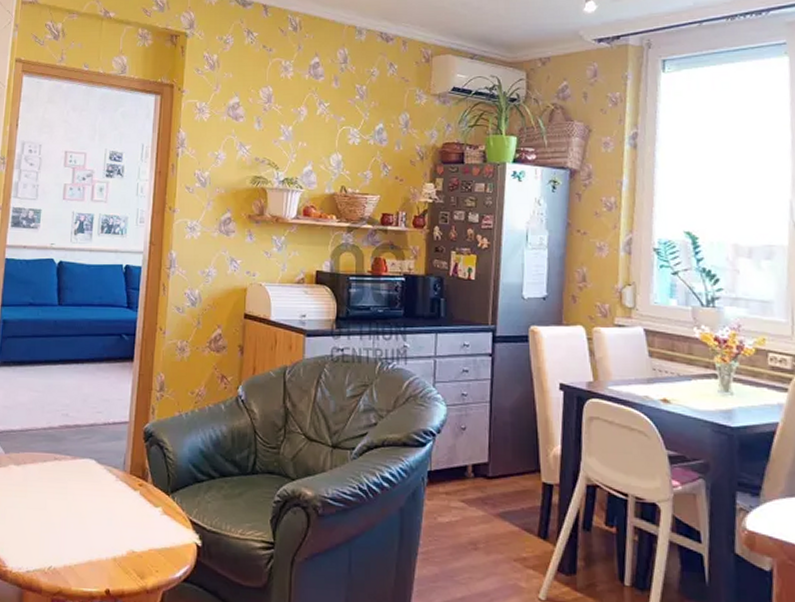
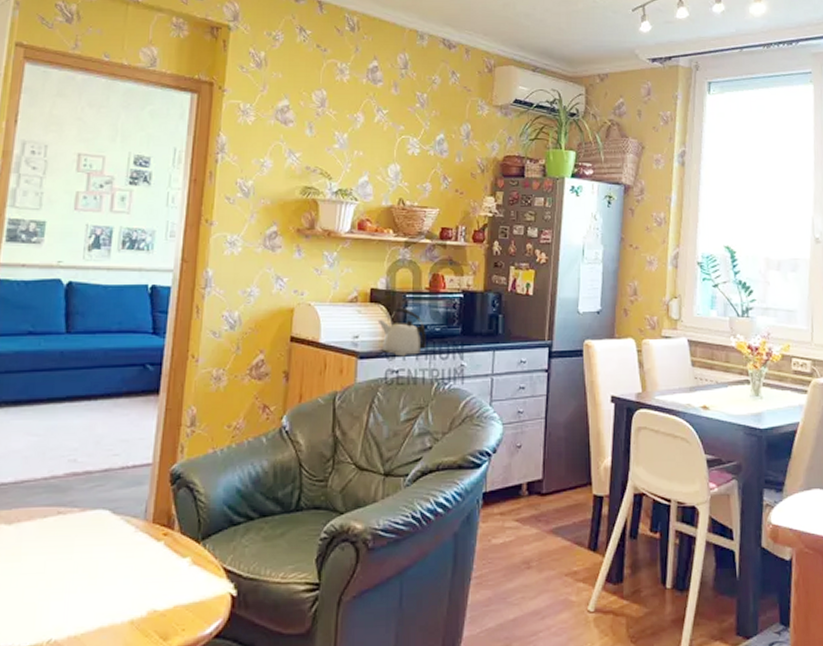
kettle: none [323,289,370,336] -> present [377,307,426,357]

